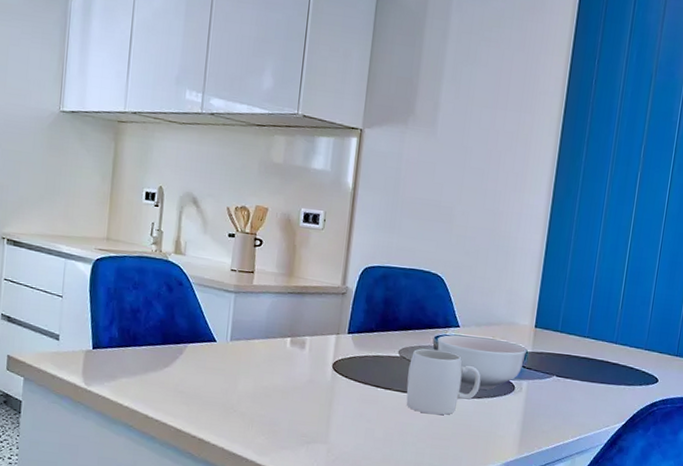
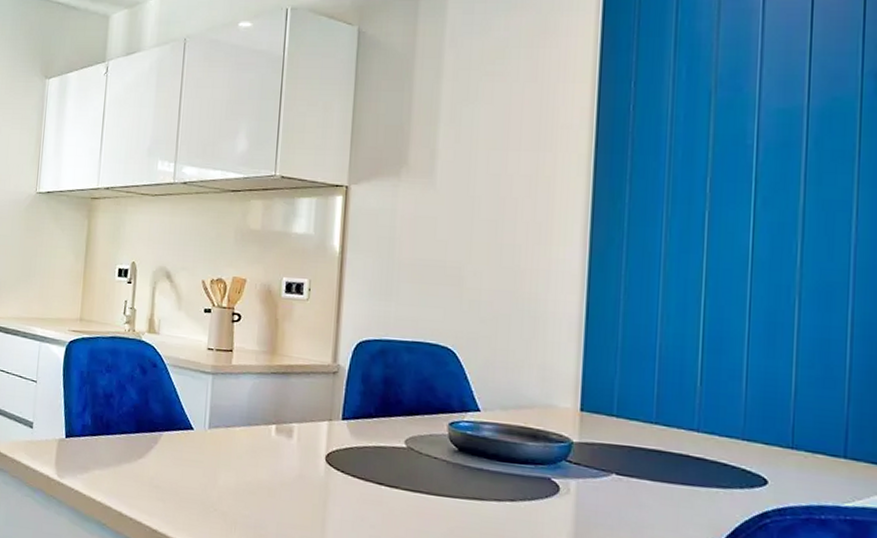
mug: present [406,348,481,415] -> none [417,437,513,522]
bowl: present [437,335,527,390] -> none [453,420,572,491]

